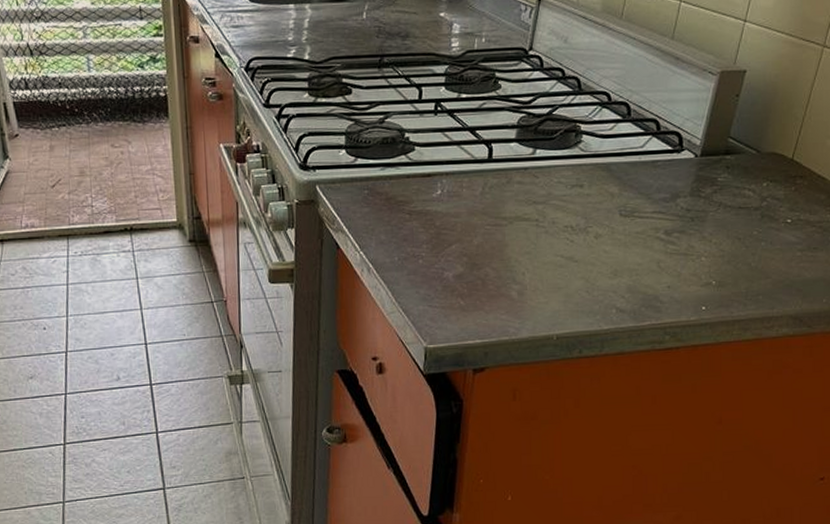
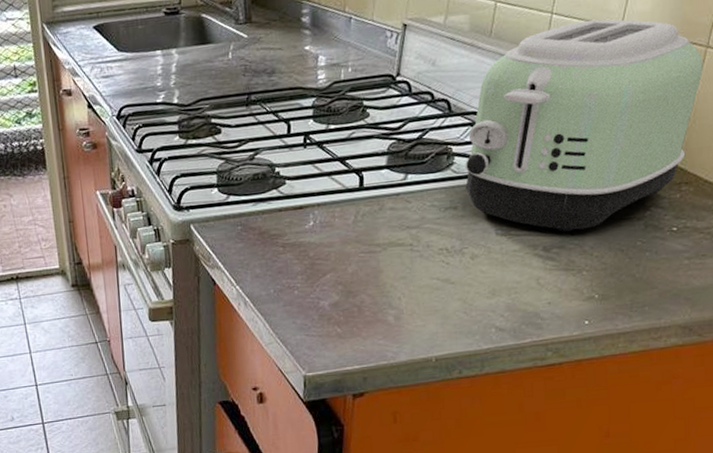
toaster: none [592,10,820,218] -> present [464,19,703,233]

